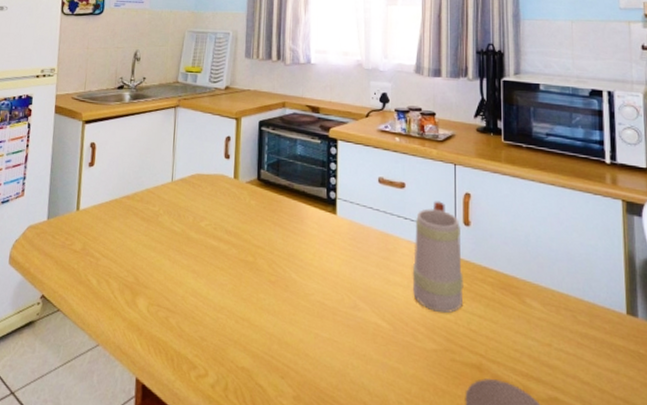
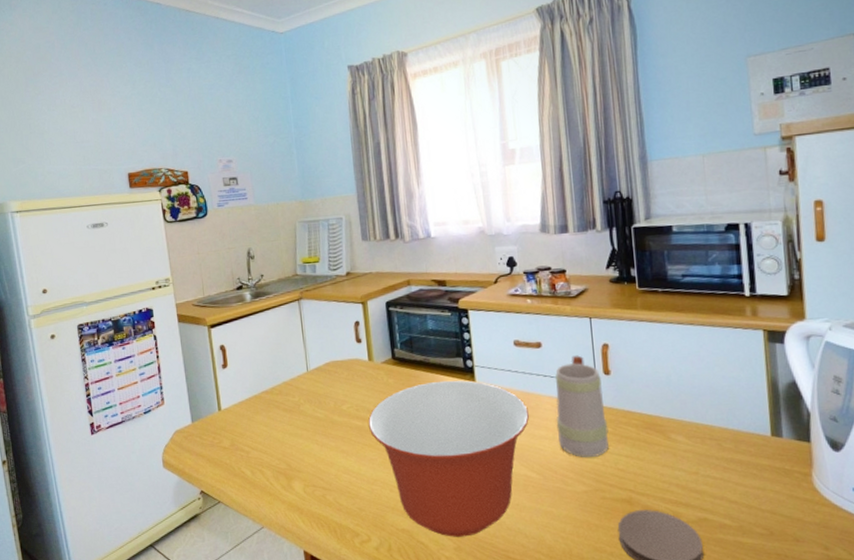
mixing bowl: none [223,209,387,385] -> present [368,380,530,537]

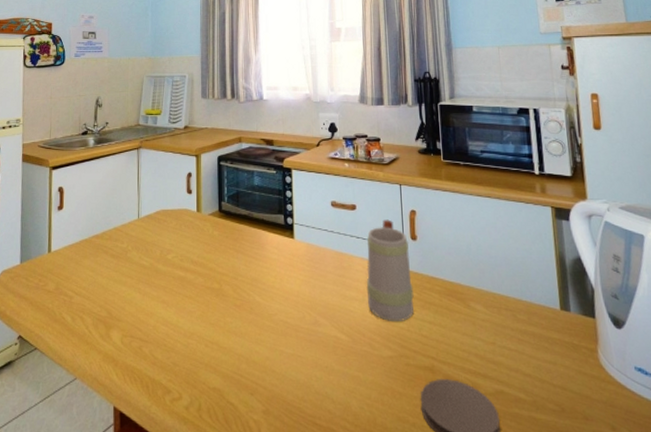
mixing bowl: present [368,380,530,537] -> none [190,236,342,399]

